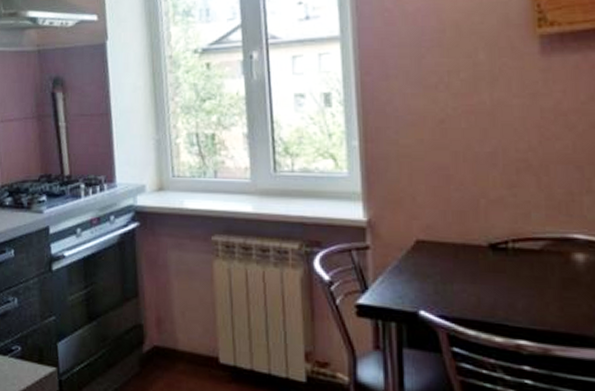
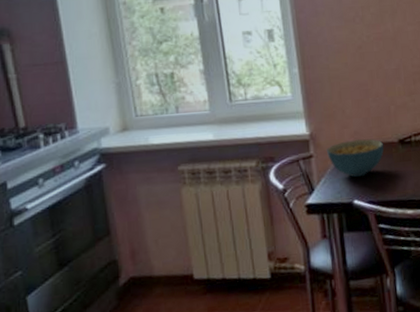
cereal bowl: none [387,234,467,283] -> present [326,138,384,178]

